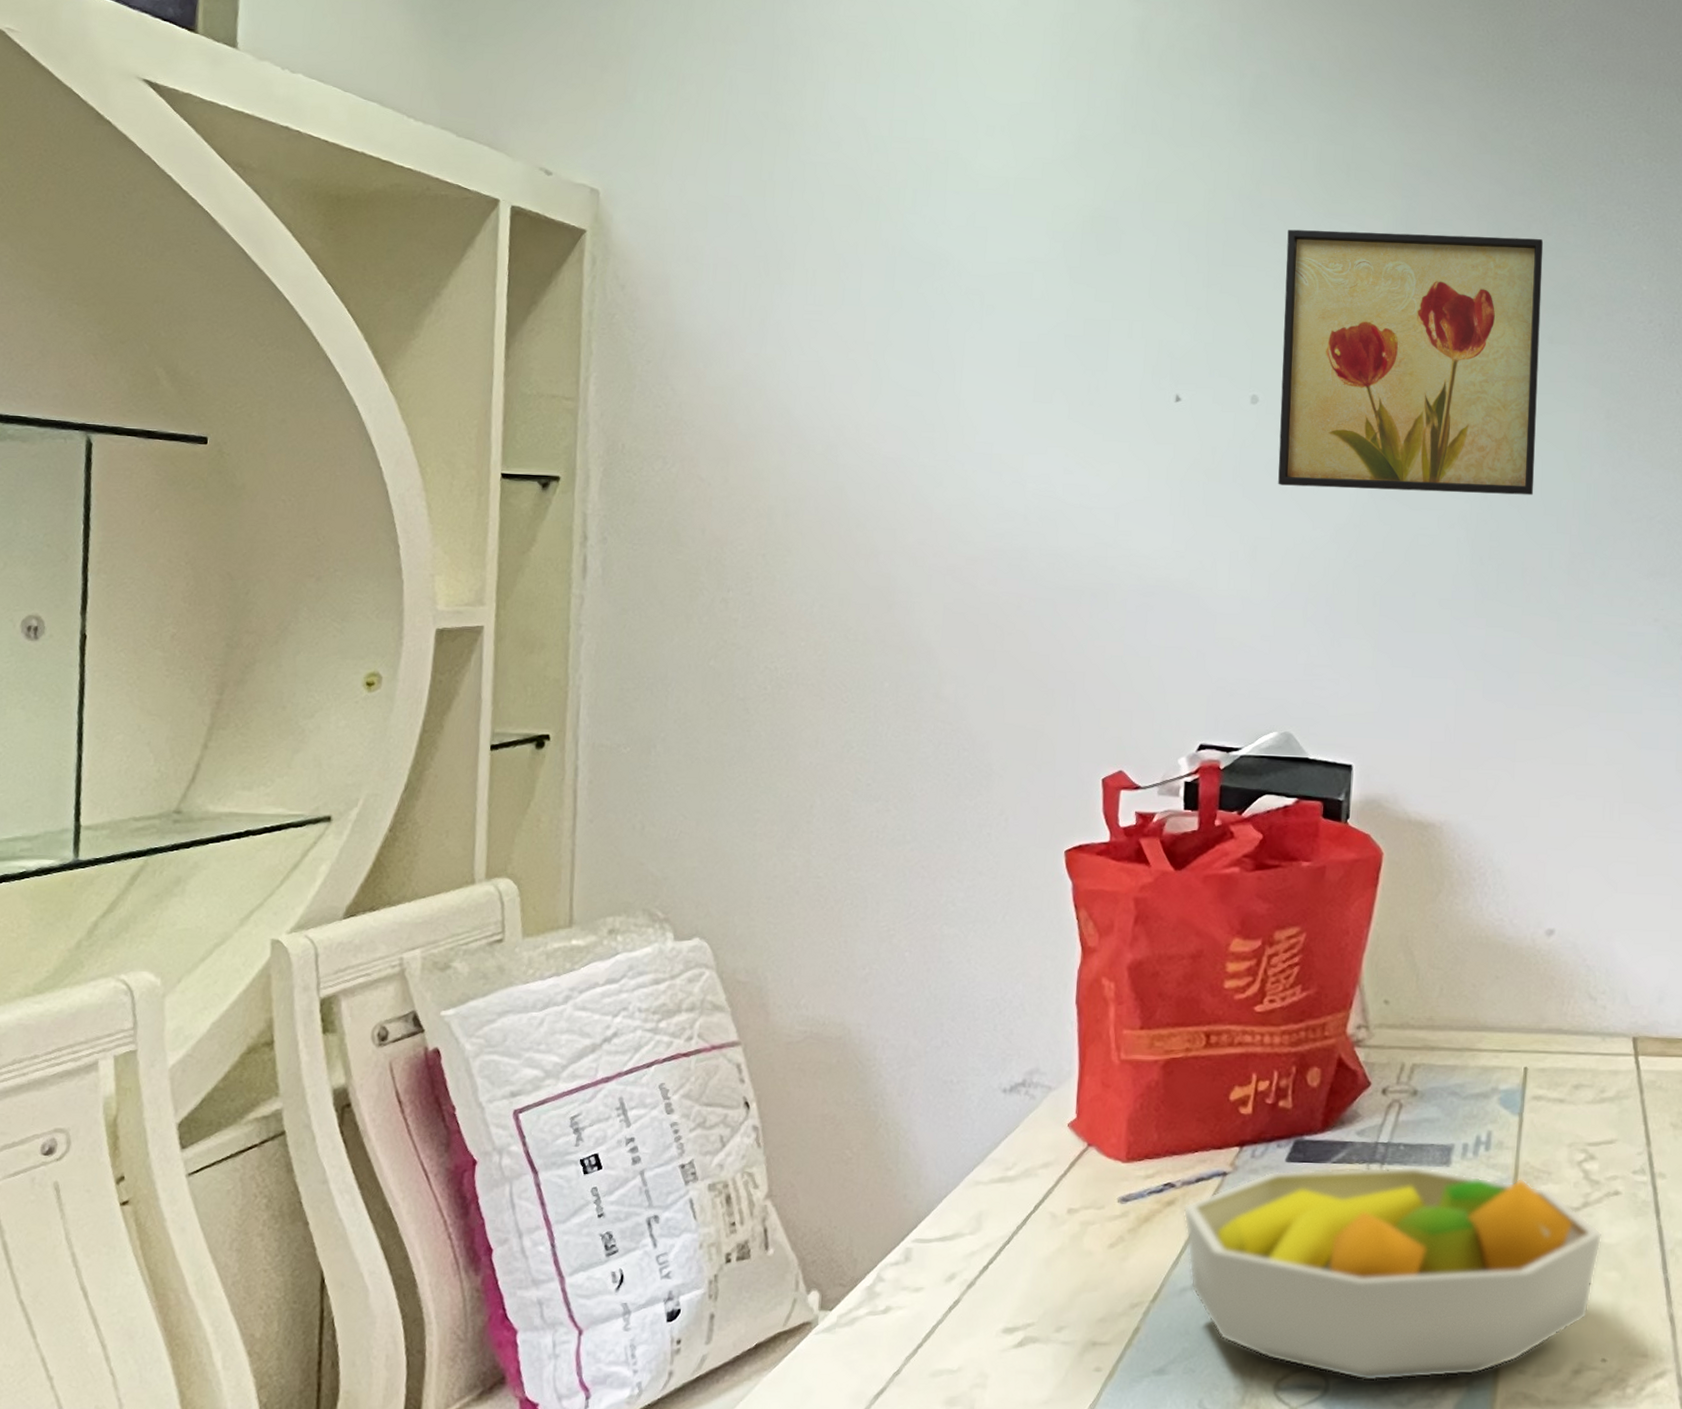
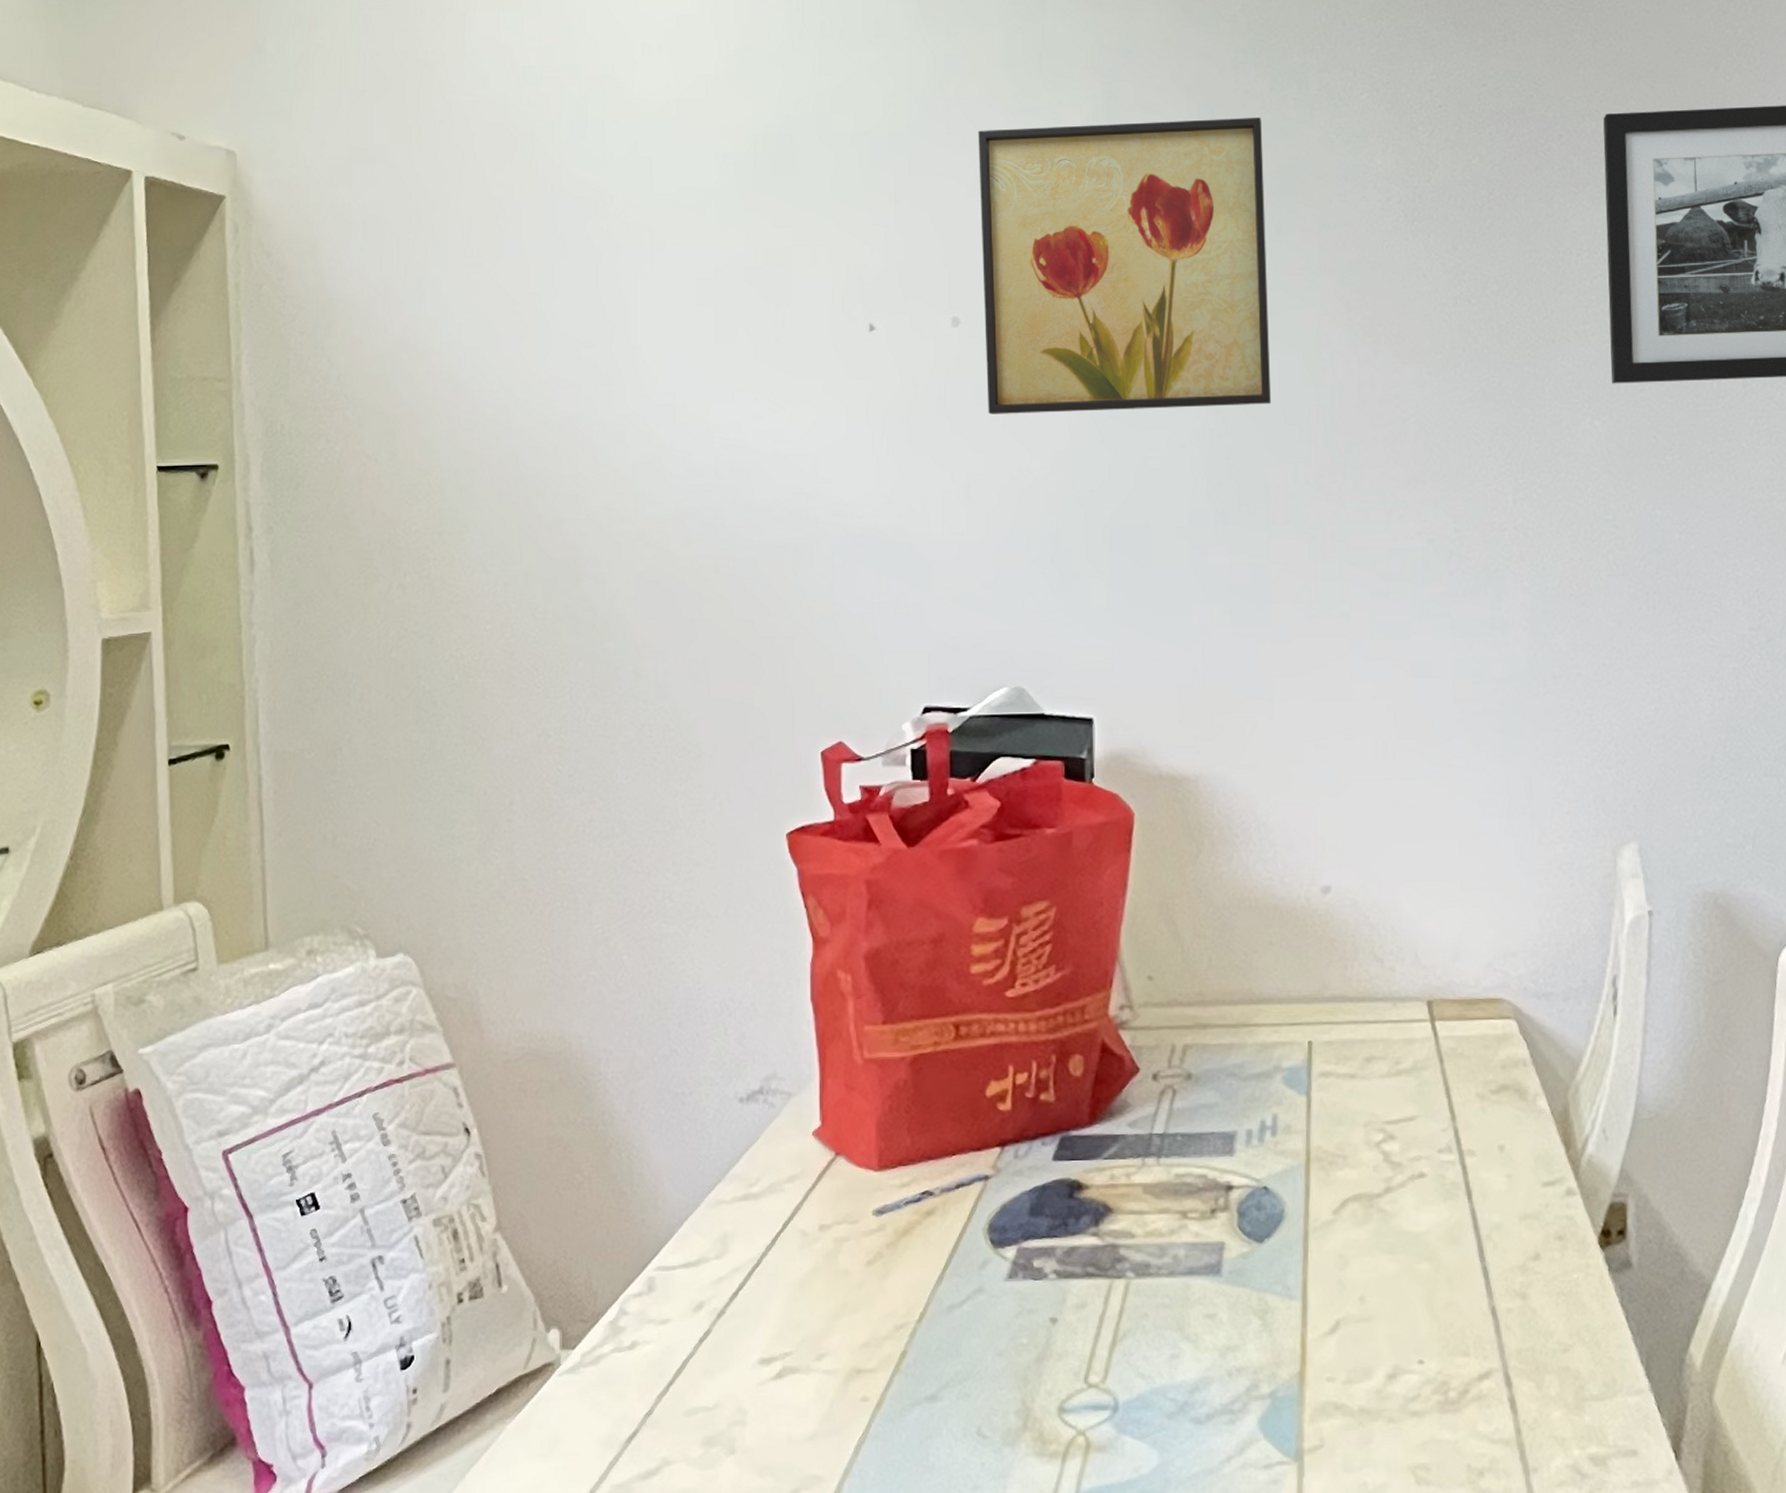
fruit bowl: present [1182,1166,1602,1382] -> none [943,1157,1410,1398]

